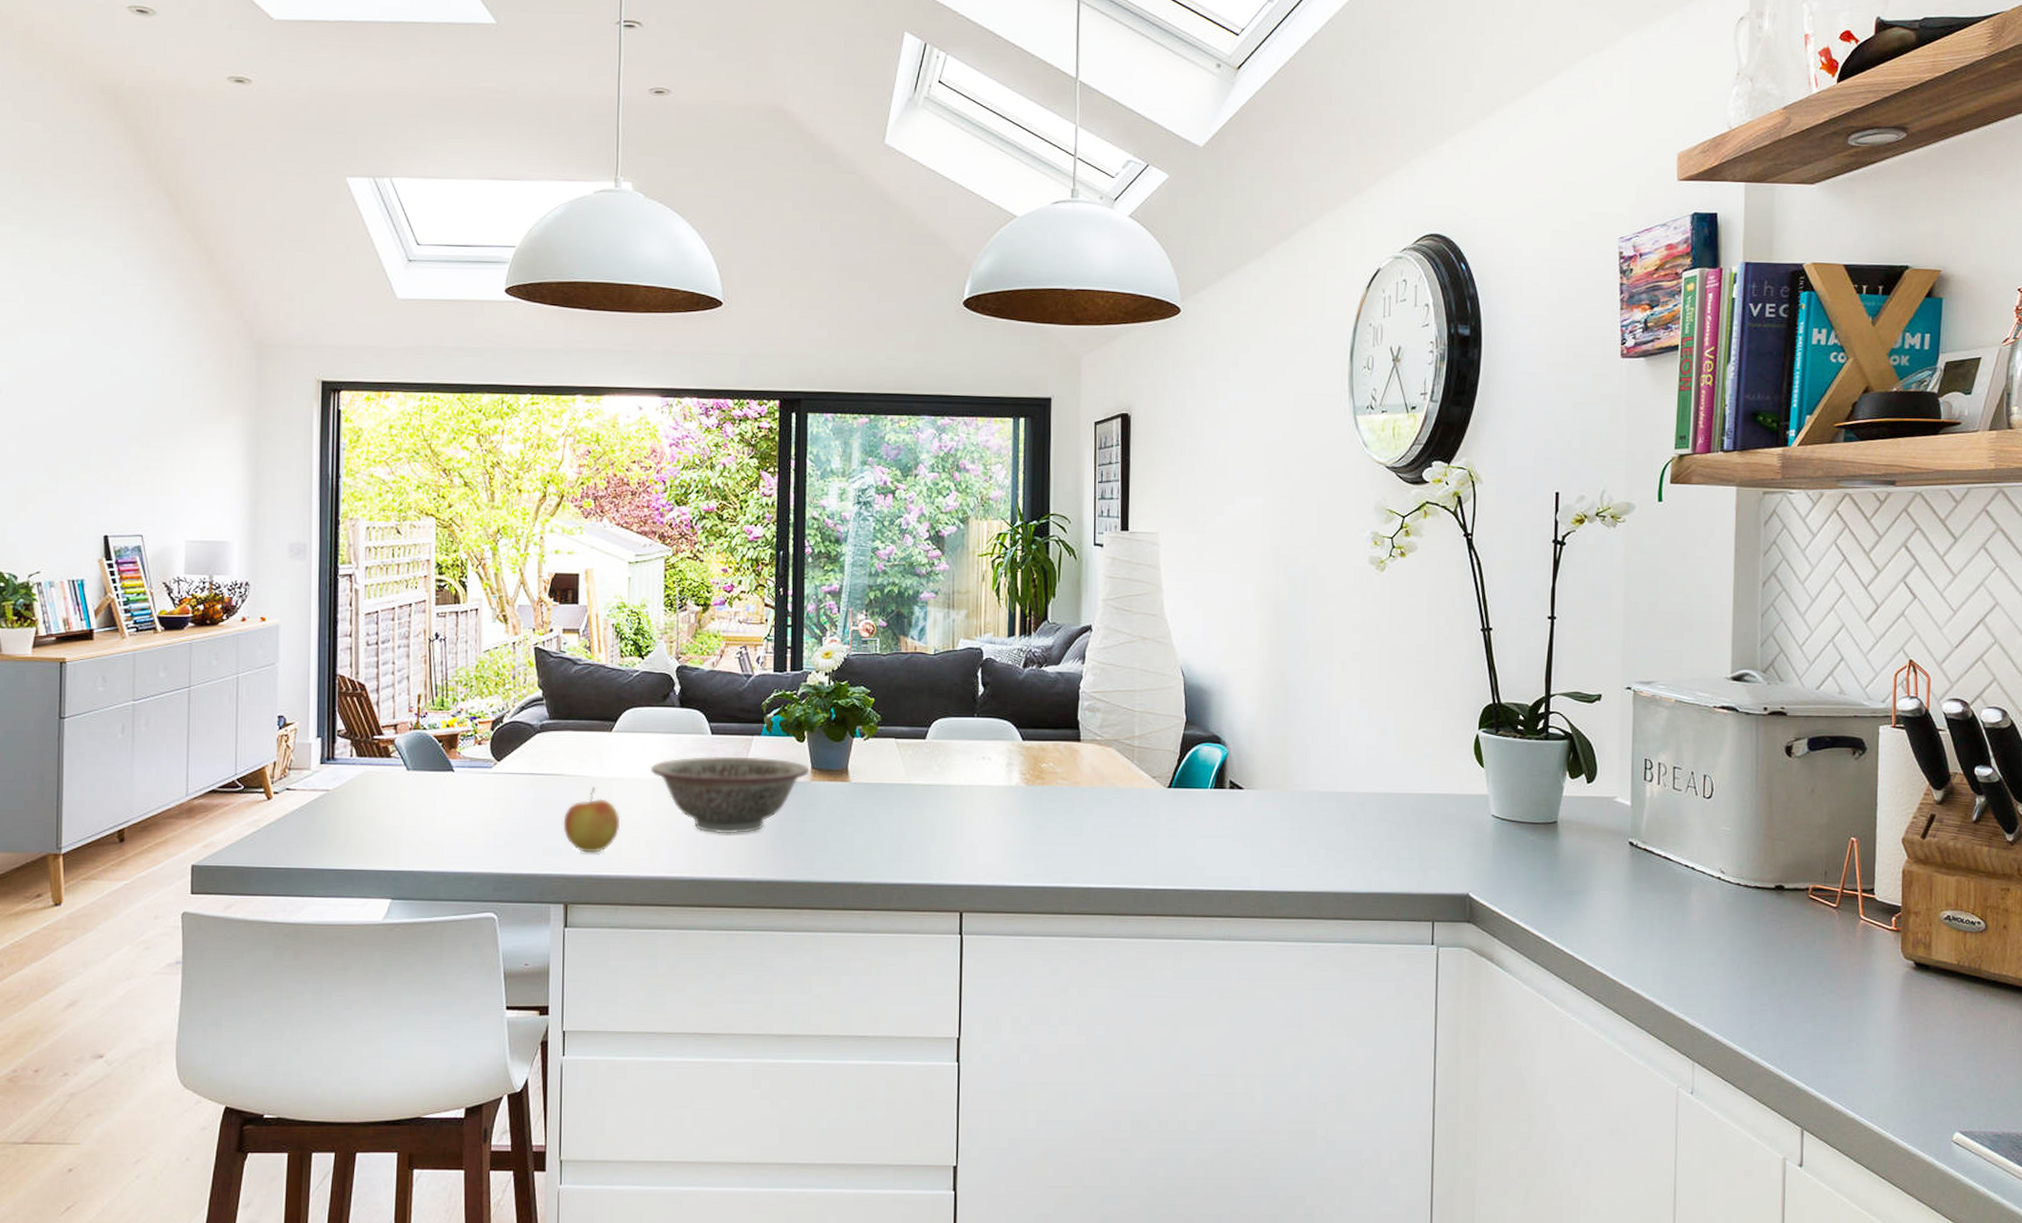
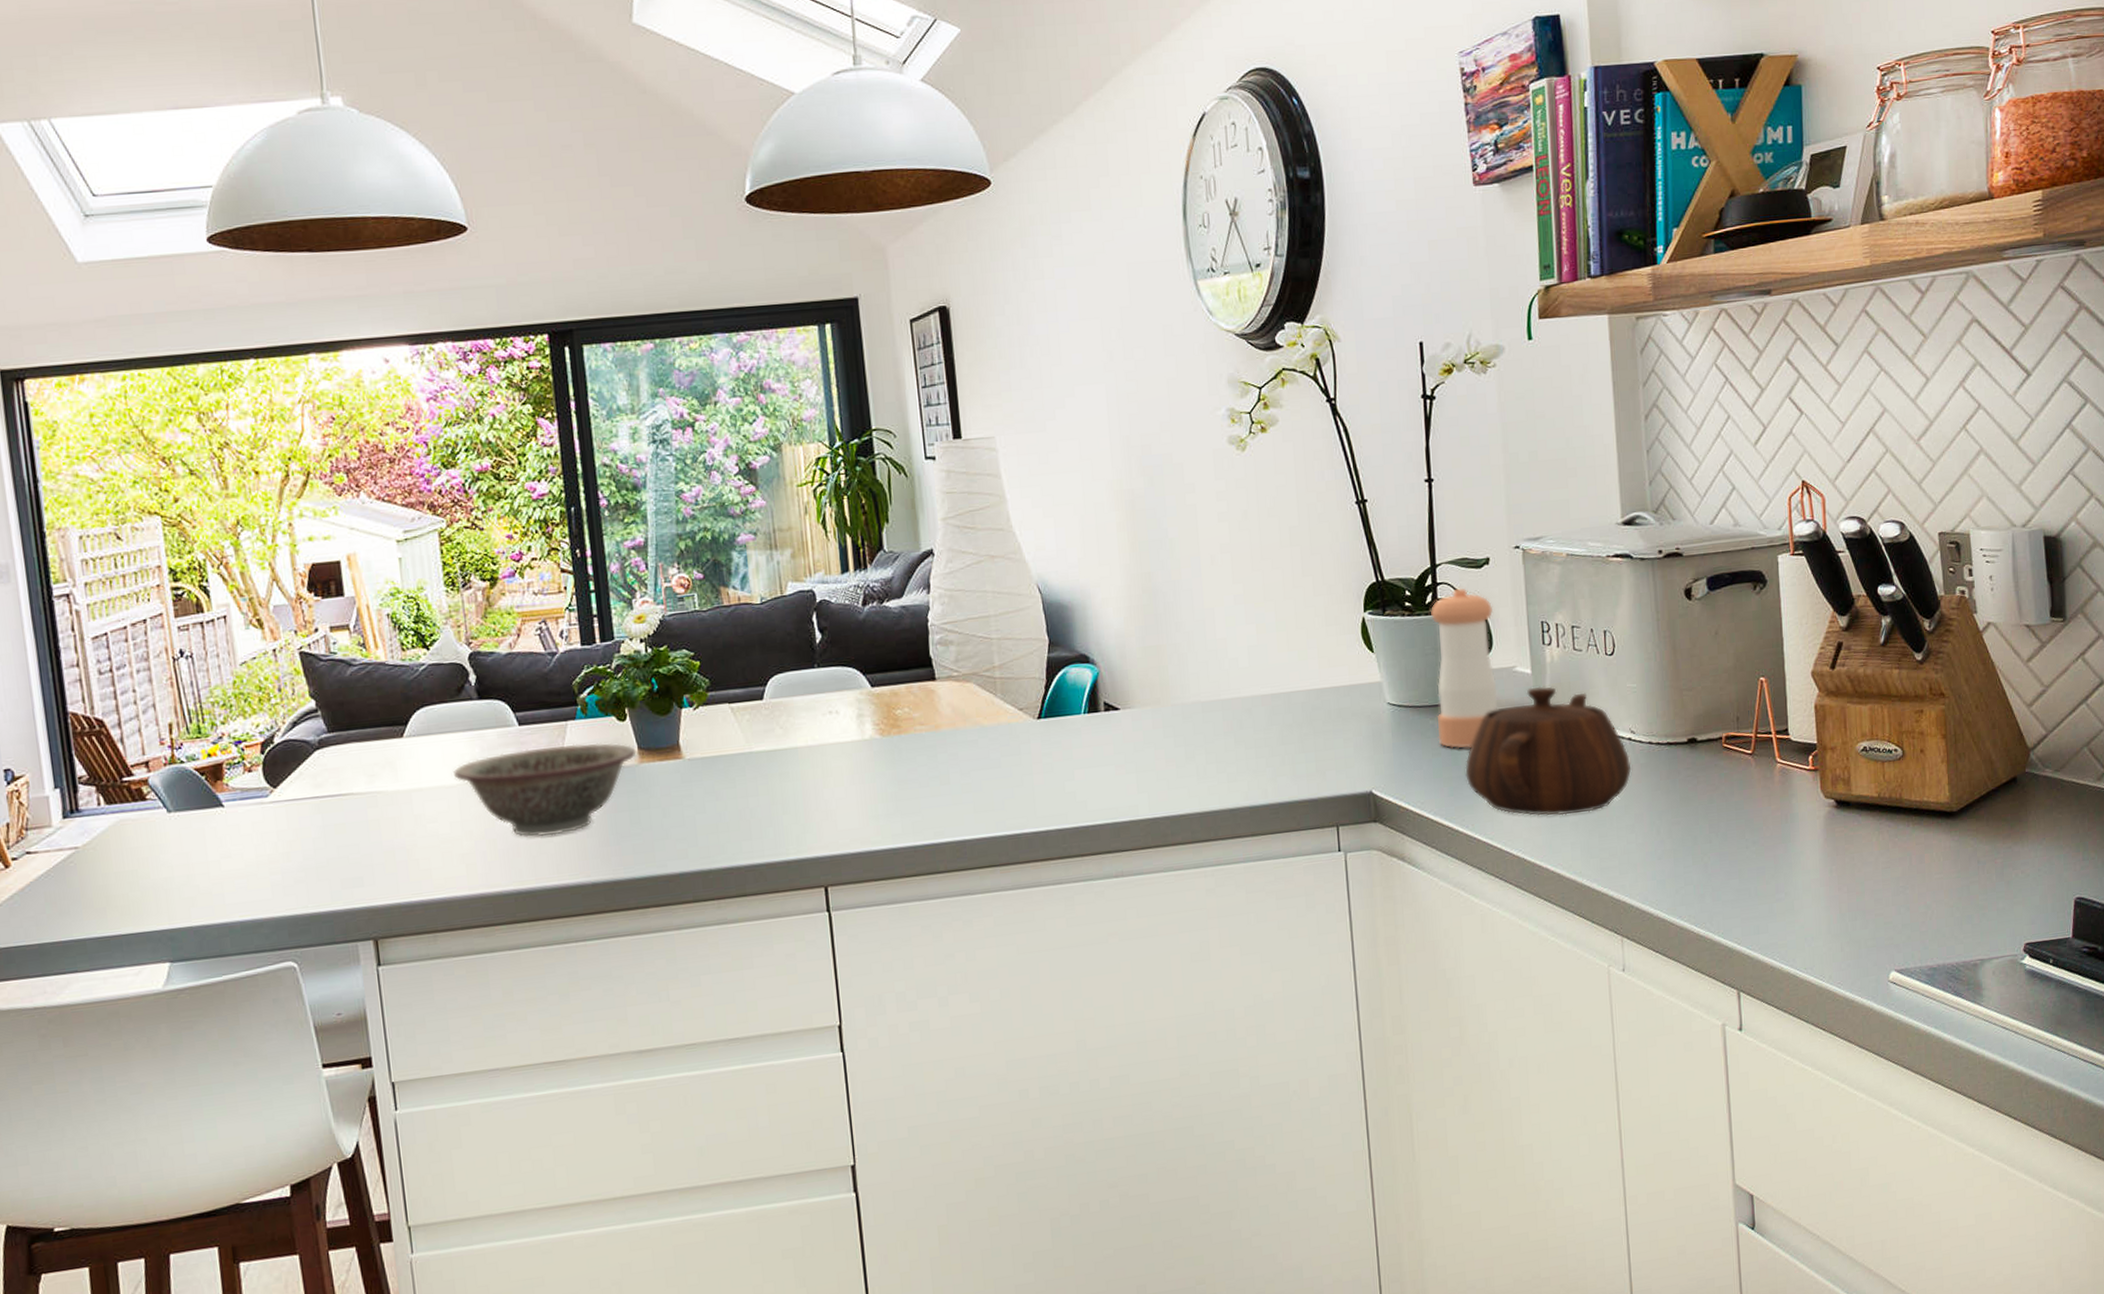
apple: present [563,787,621,853] -> none [359,803,428,879]
pepper shaker: none [1536,719,1601,867] -> present [1430,587,1500,749]
teapot: none [1558,818,1718,941] -> present [1465,686,1632,816]

